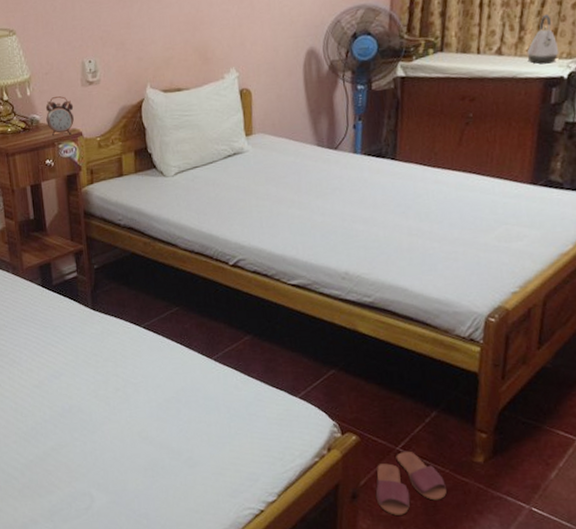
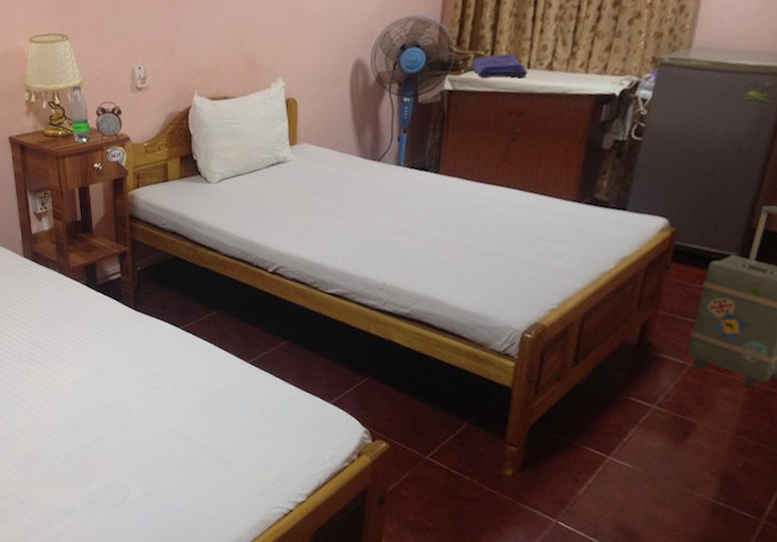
bottle: none [17,81,42,140] -> present [69,85,91,143]
slippers: present [375,451,447,515] -> none [403,460,473,522]
towel: none [422,39,478,65] -> present [471,53,528,79]
kettle: present [526,14,560,64] -> none [578,29,612,80]

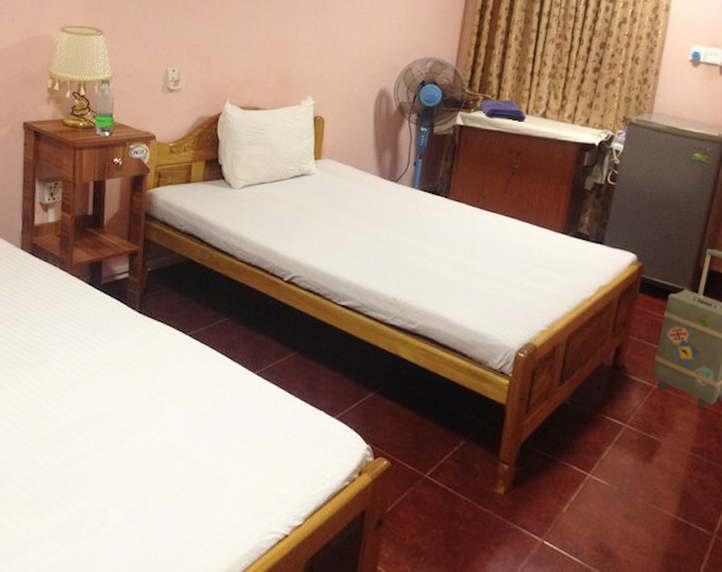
alarm clock: present [95,101,123,140] -> none [121,99,151,137]

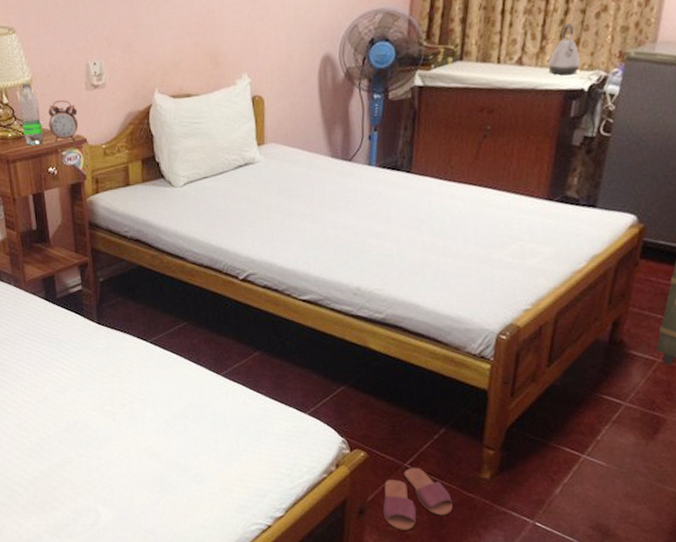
alarm clock: none [121,99,151,137] -> present [48,100,78,142]
slippers: none [400,478,467,545] -> present [382,467,453,530]
towel: present [480,100,526,122] -> none [441,48,498,75]
kettle: none [567,89,593,131] -> present [548,23,581,76]

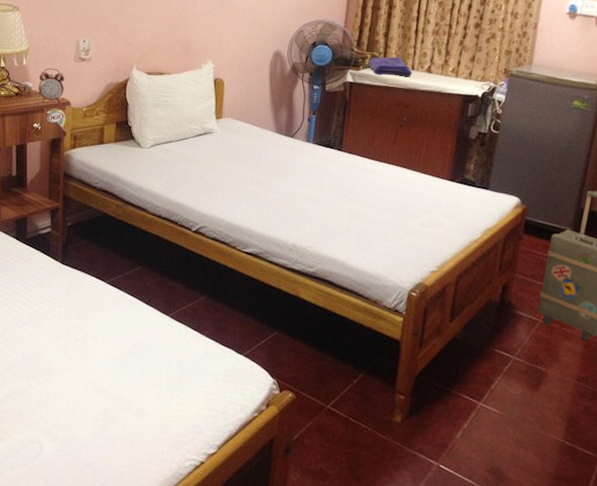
bottle: present [18,83,44,146] -> none [14,52,33,104]
slippers: present [382,467,453,530] -> none [306,409,368,469]
towel: none [441,48,498,75] -> present [368,57,412,77]
kettle: present [548,23,581,76] -> none [450,44,476,84]

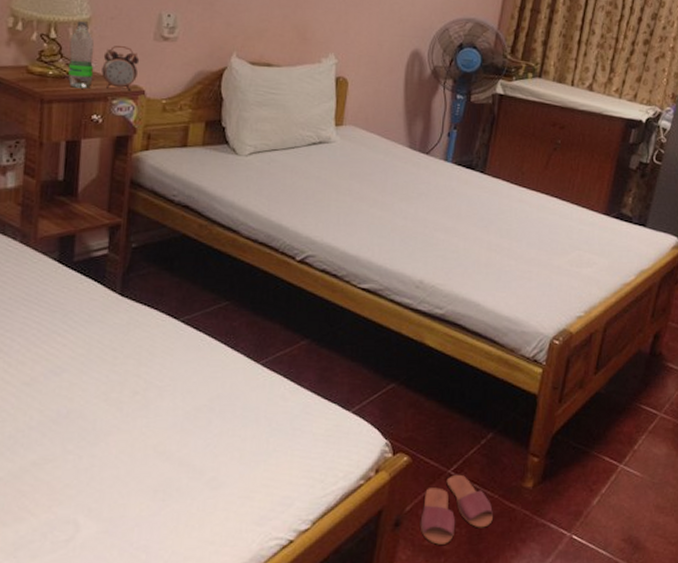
bottle: none [14,52,33,104] -> present [67,21,95,89]
slippers: none [306,409,368,469] -> present [420,474,493,545]
towel: present [368,57,412,77] -> none [522,68,571,94]

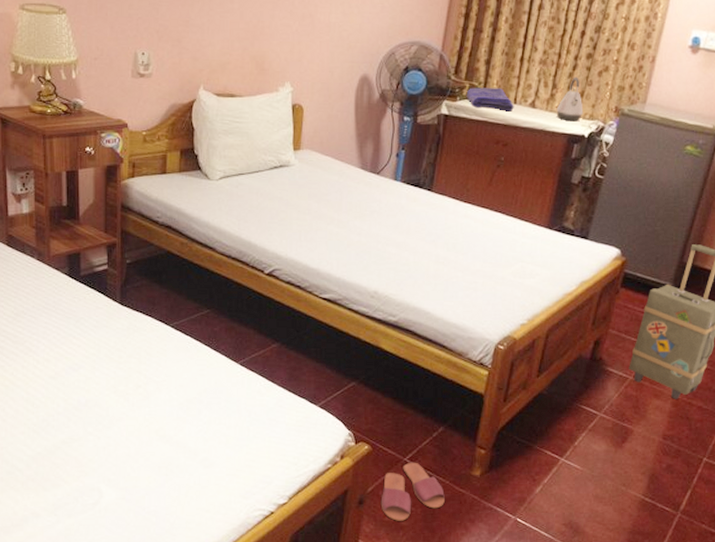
bottle: present [67,21,95,89] -> none [61,63,84,124]
alarm clock: present [101,46,140,91] -> none [91,84,121,125]
towel: none [522,68,571,94] -> present [466,87,514,112]
kettle: none [614,62,641,106] -> present [556,77,584,122]

